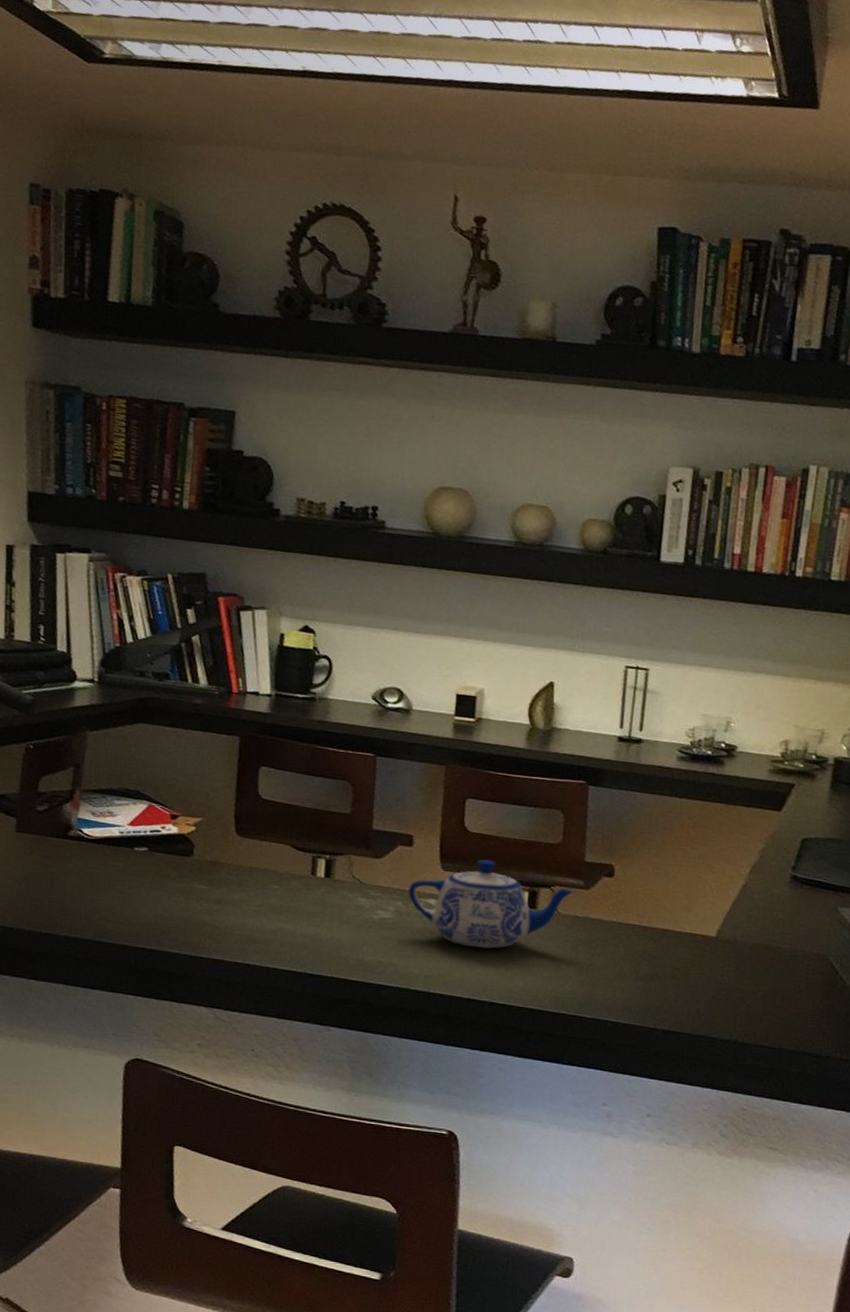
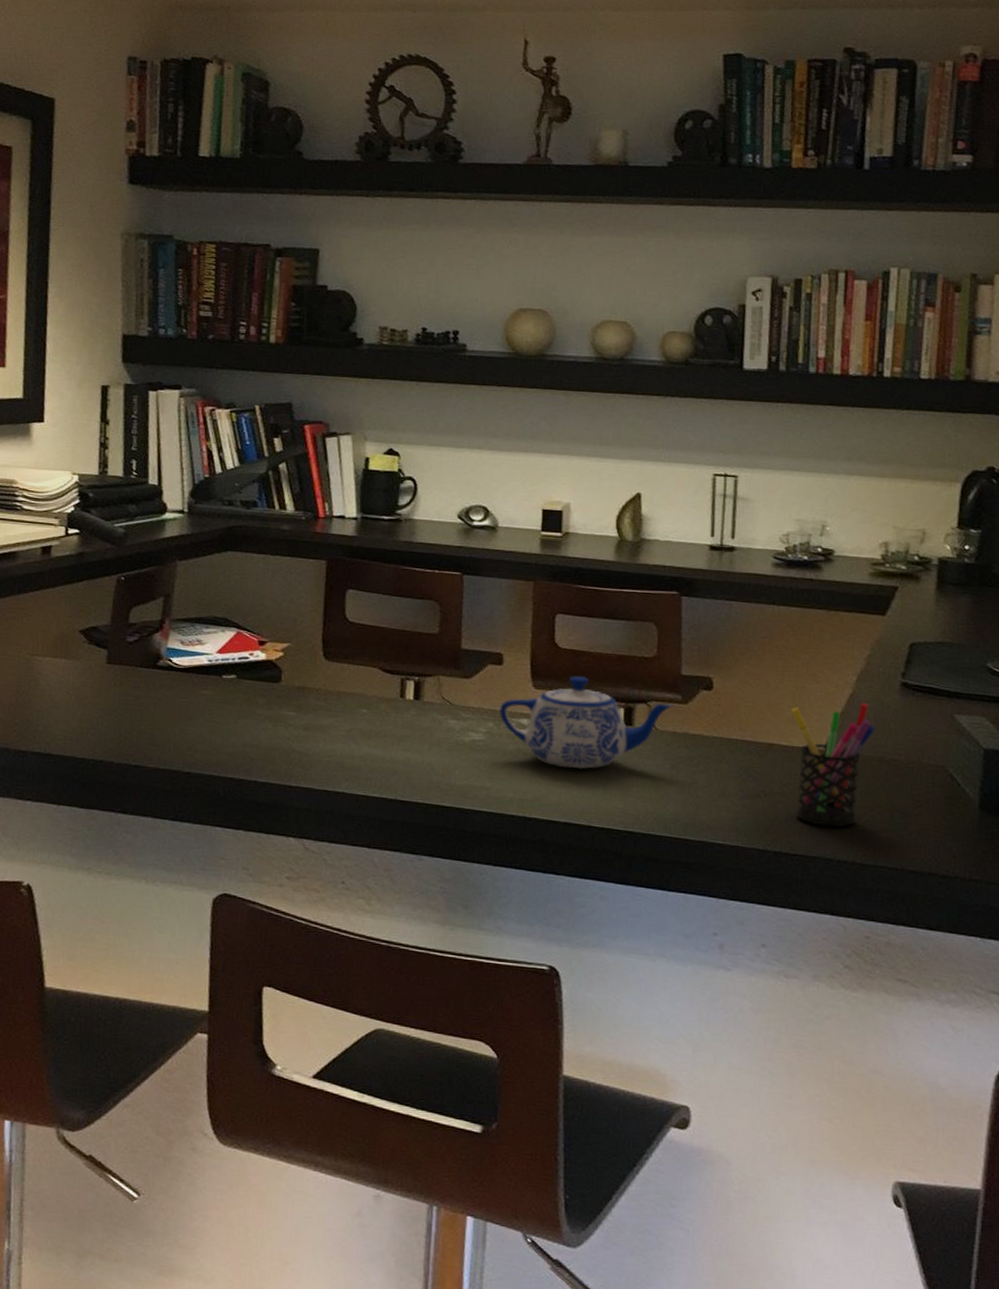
pen holder: none [685,894,764,1009] -> present [791,703,875,827]

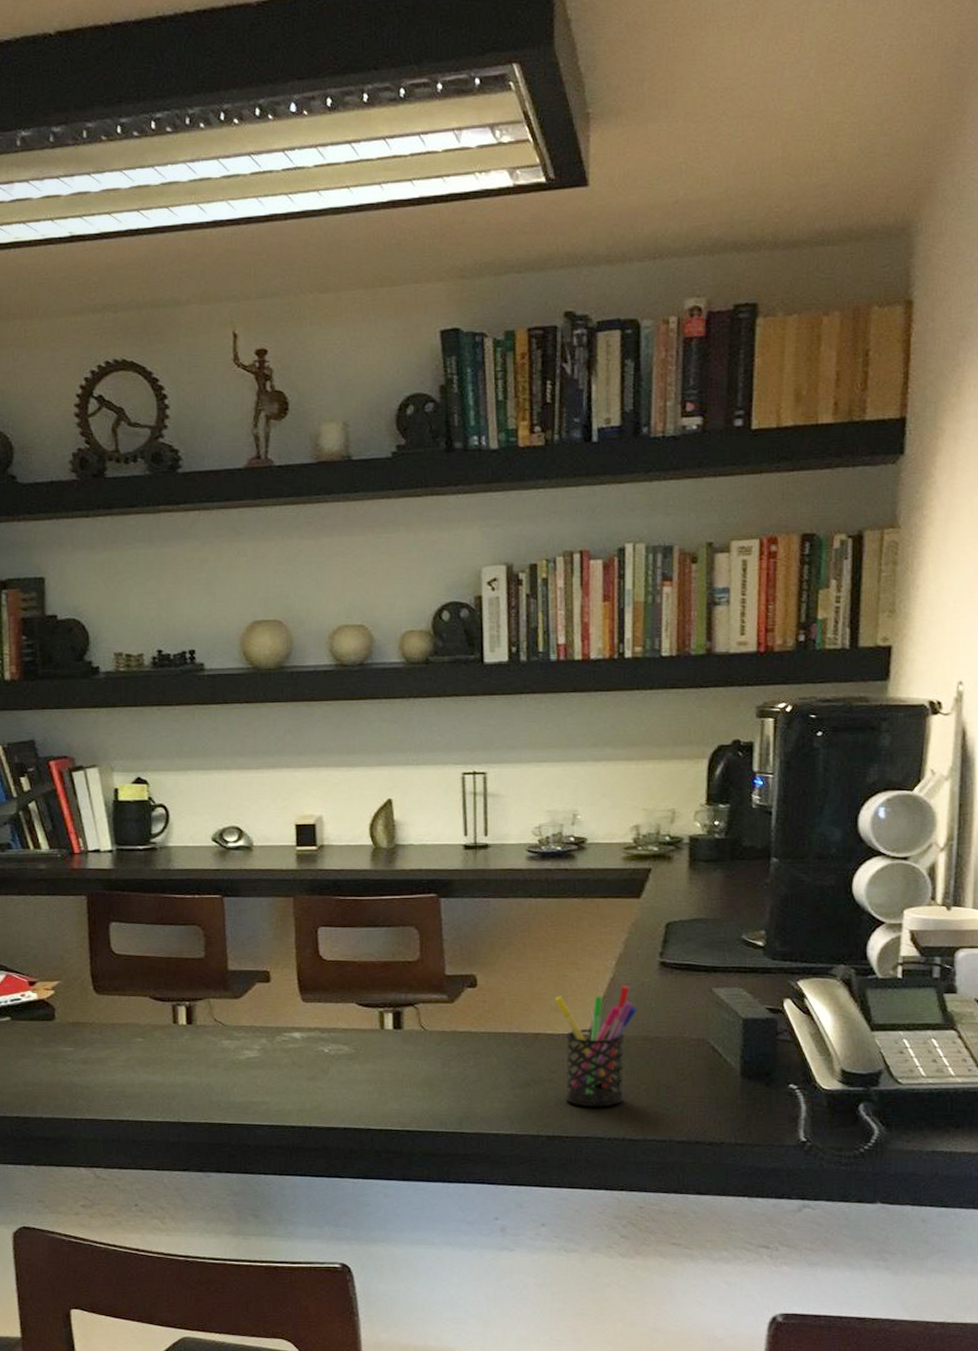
teapot: present [499,676,673,770] -> none [272,986,440,1076]

